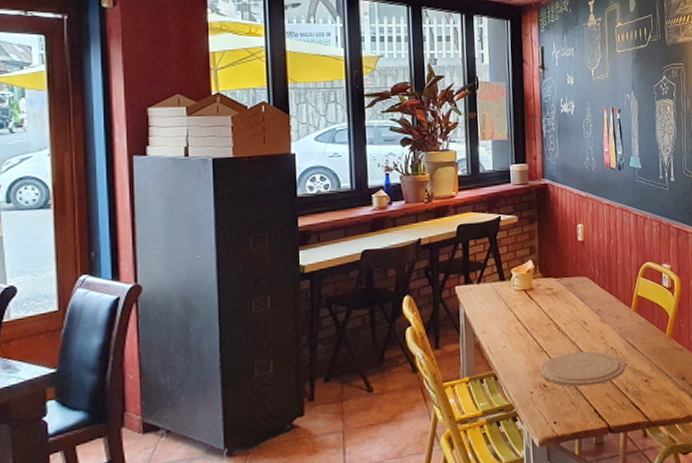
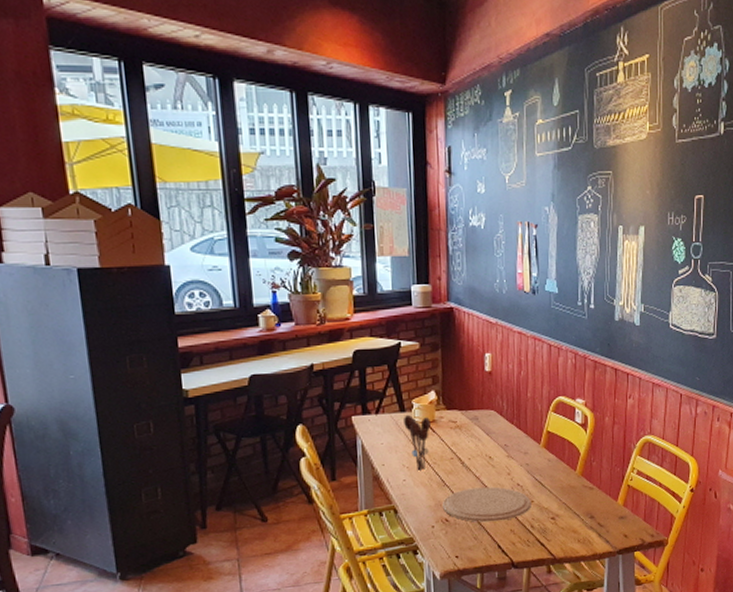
utensil holder: none [503,283,529,337] -> present [404,414,432,470]

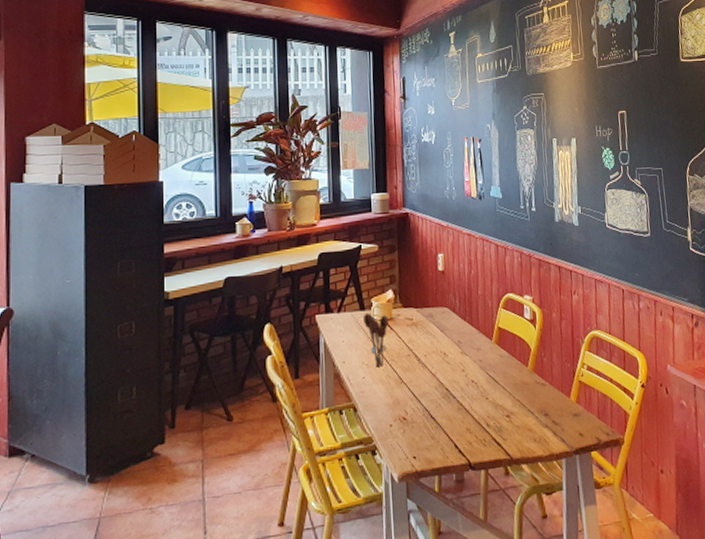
plate: present [443,486,531,523] -> none [400,383,486,421]

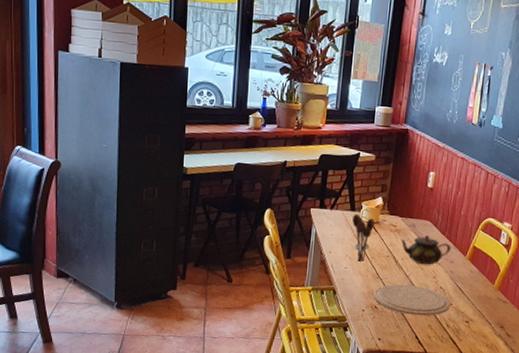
plate: none [400,383,486,421] -> present [374,283,450,316]
teapot: none [419,324,475,358] -> present [400,235,451,265]

